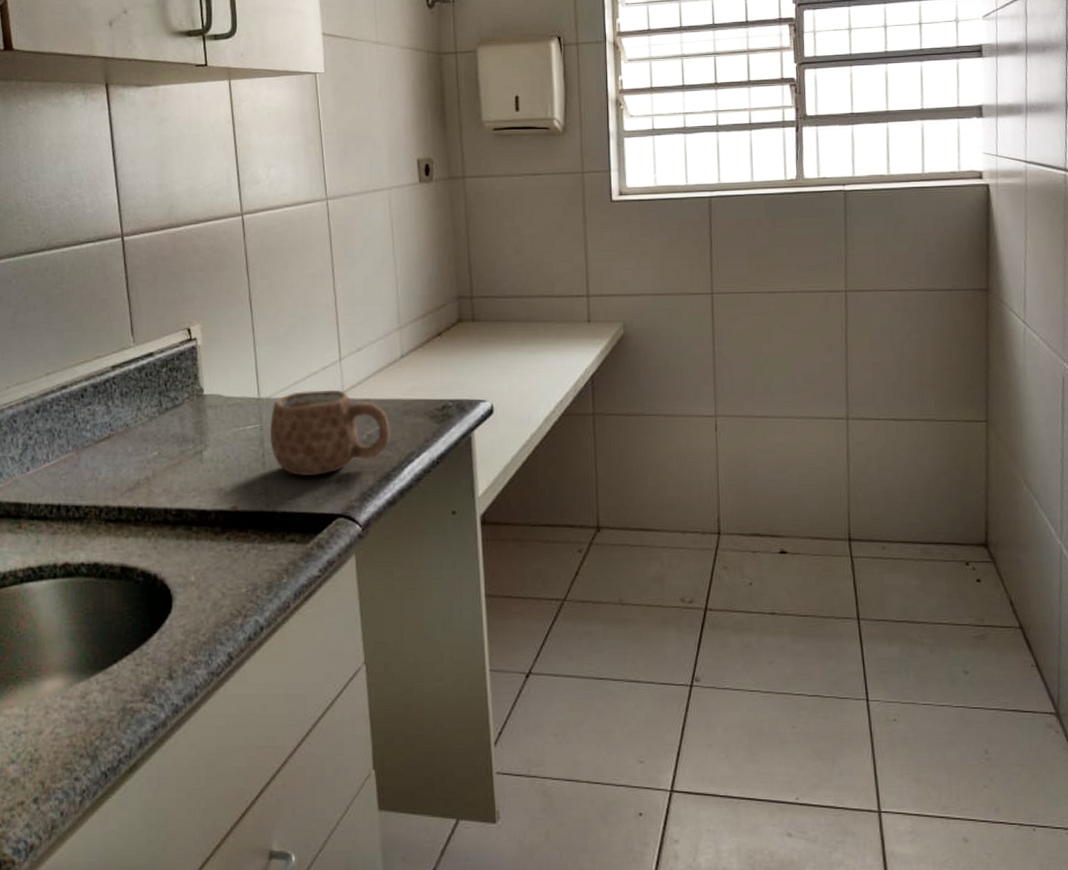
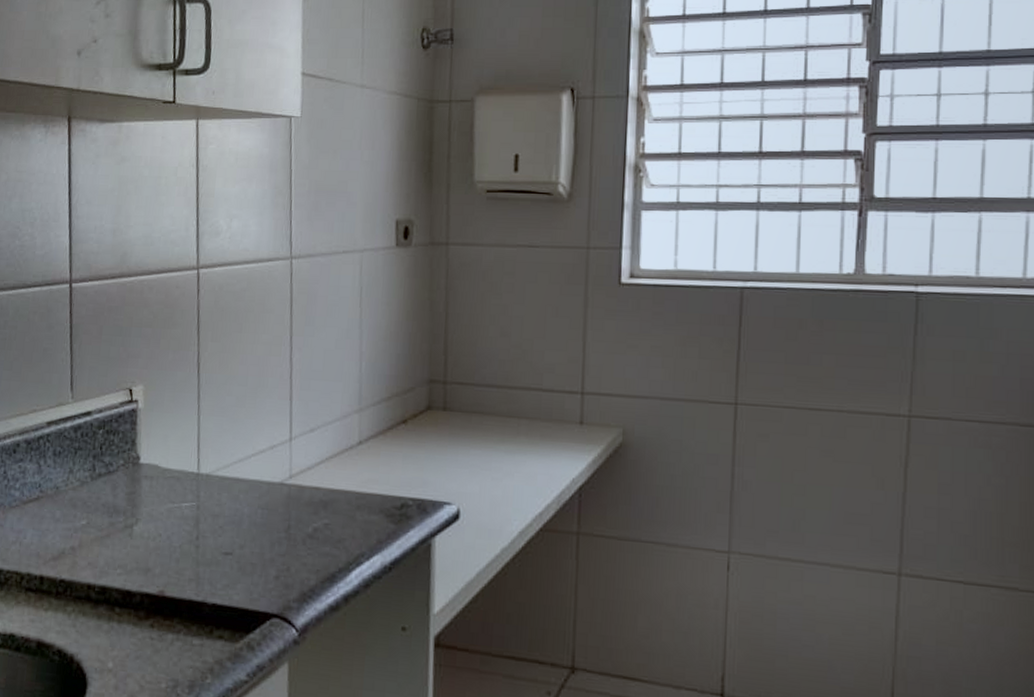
mug: present [269,389,390,477] -> none [205,470,340,567]

